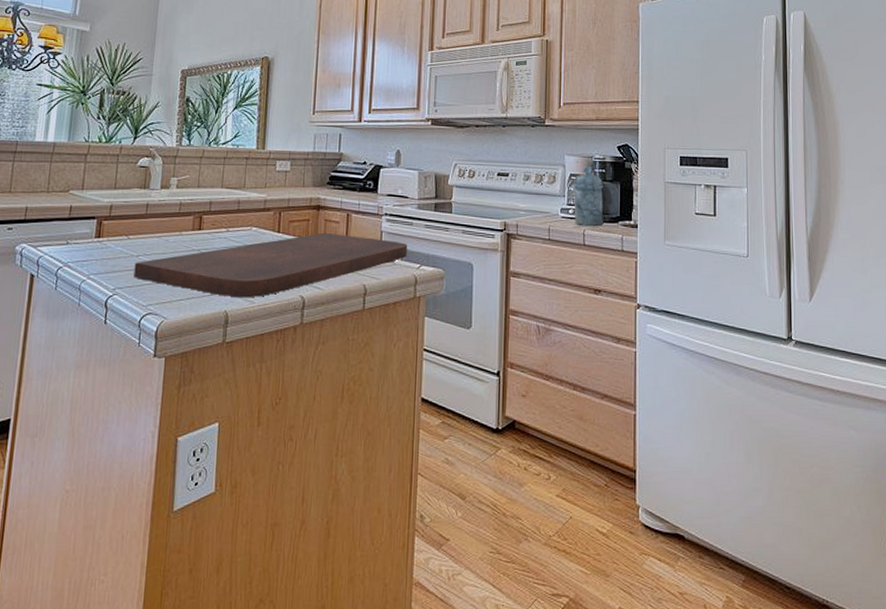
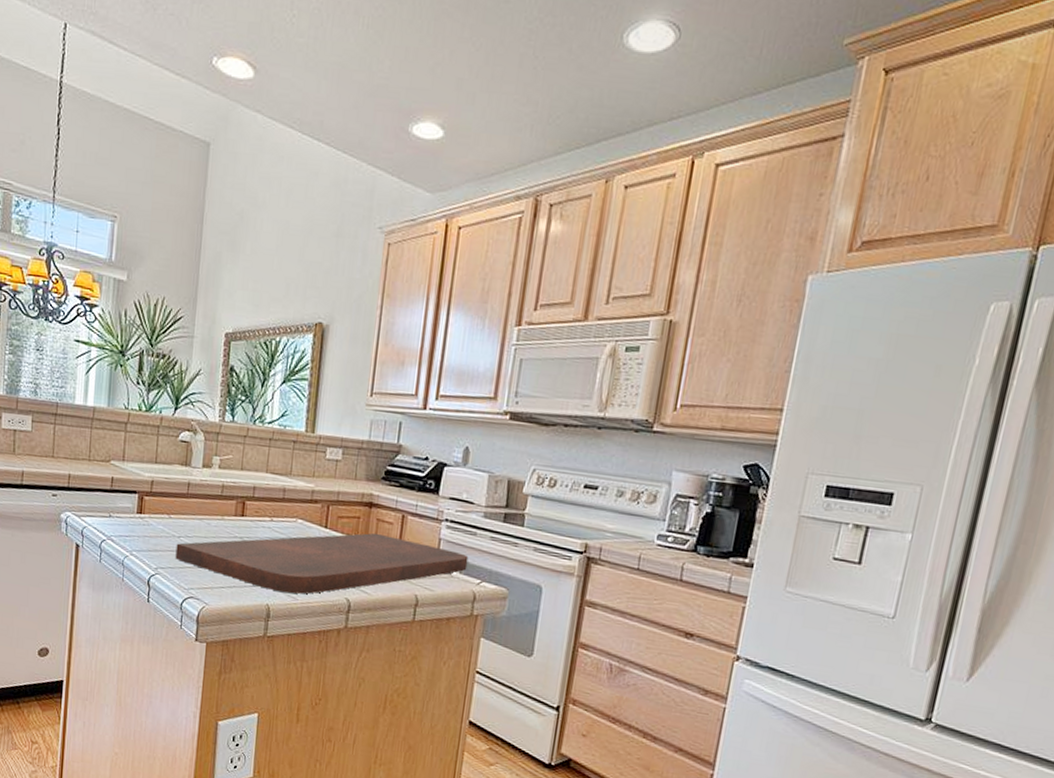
canister: present [573,165,604,227] -> none [673,485,718,560]

